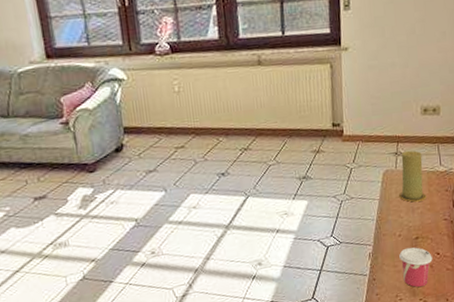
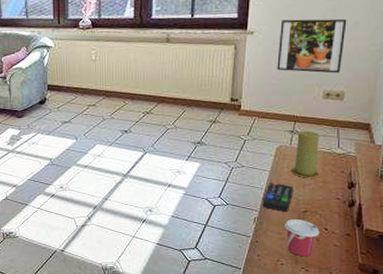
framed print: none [373,29,435,89] -> present [277,18,347,74]
remote control: none [375,210,404,243] -> present [262,182,293,213]

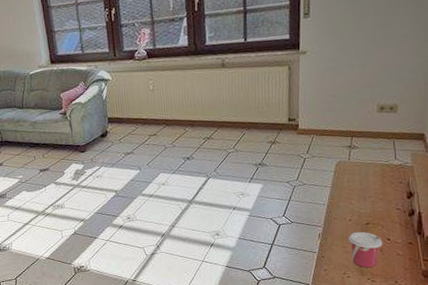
remote control: present [262,182,293,213] -> none [325,197,355,226]
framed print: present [277,18,347,74] -> none [330,33,396,88]
candle: present [290,130,320,178] -> none [350,144,379,191]

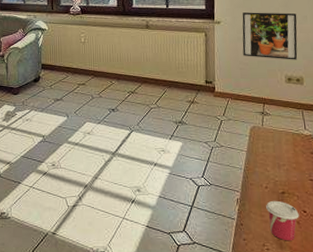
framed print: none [330,33,396,88] -> present [242,12,298,60]

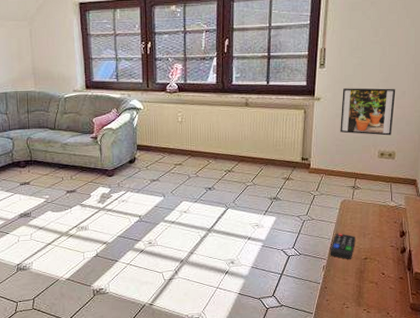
remote control: none [243,162,270,194] -> present [330,233,355,260]
cup: present [266,200,299,241] -> none [349,265,378,300]

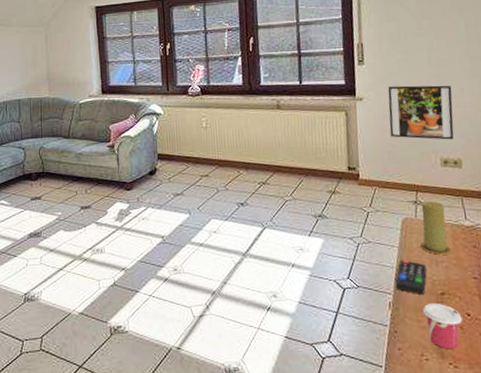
cup: none [349,265,378,300] -> present [423,302,463,350]
candle: none [352,186,377,229] -> present [419,200,452,255]

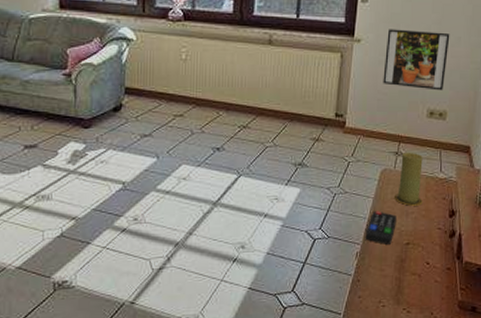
cup: present [423,302,463,350] -> none [387,252,422,296]

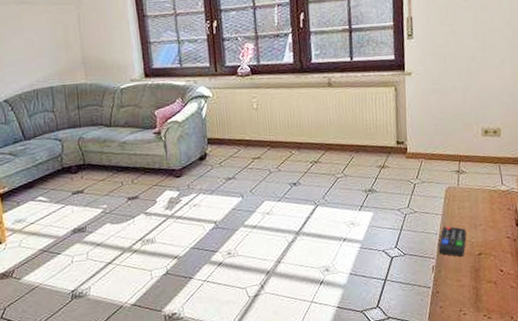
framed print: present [383,29,450,91] -> none [435,57,495,111]
candle: present [393,152,423,206] -> none [460,169,489,219]

